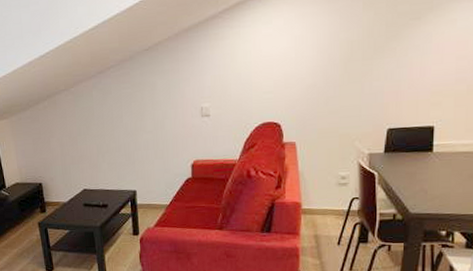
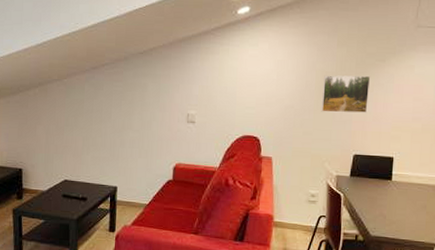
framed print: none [347,38,404,87] -> present [321,75,371,113]

